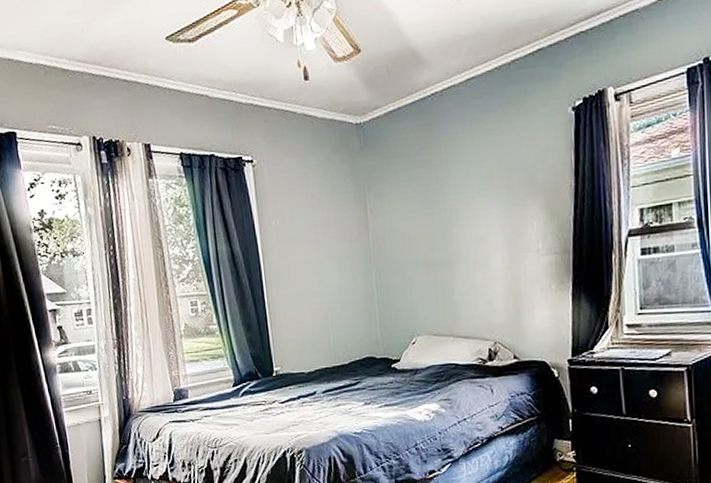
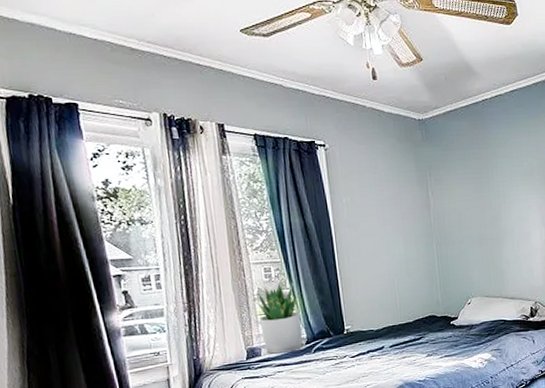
planter: none [183,315,230,396] -> present [256,280,303,354]

